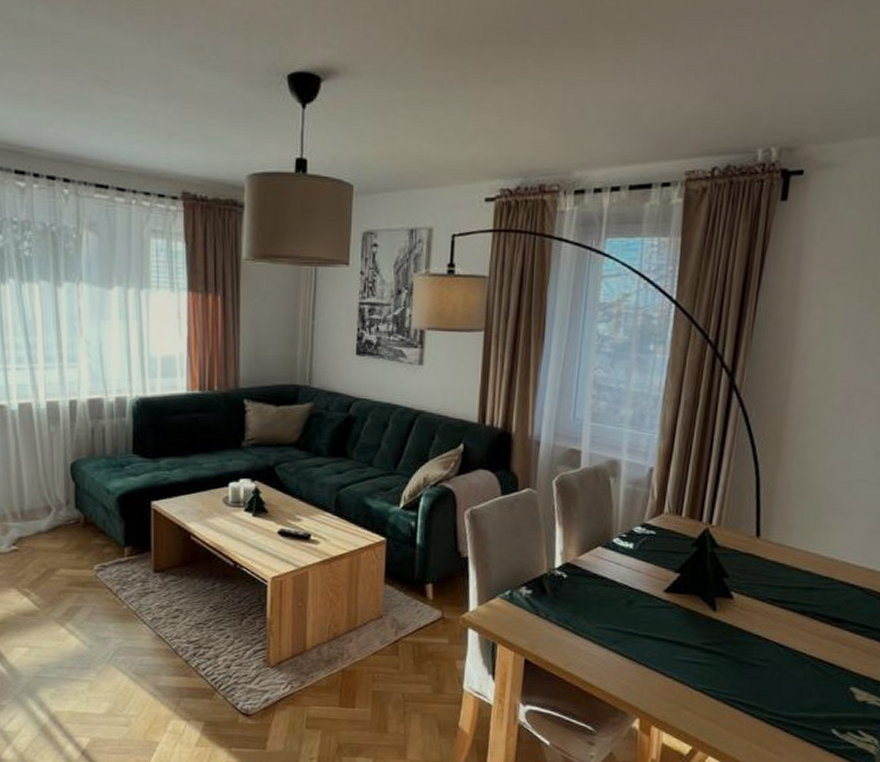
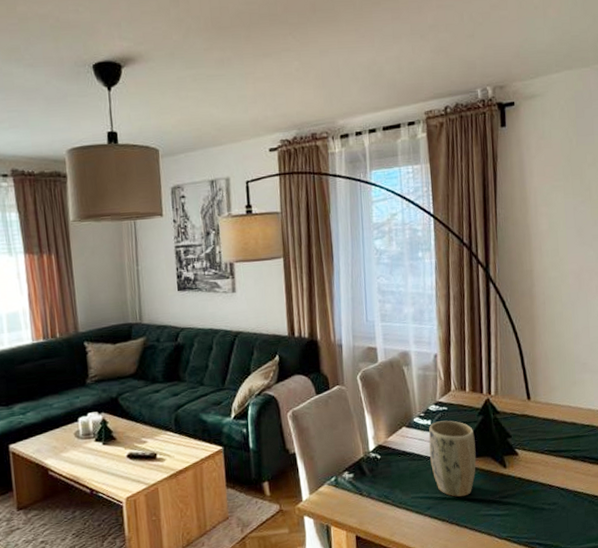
plant pot: none [625,546,684,636] -> present [428,420,477,497]

